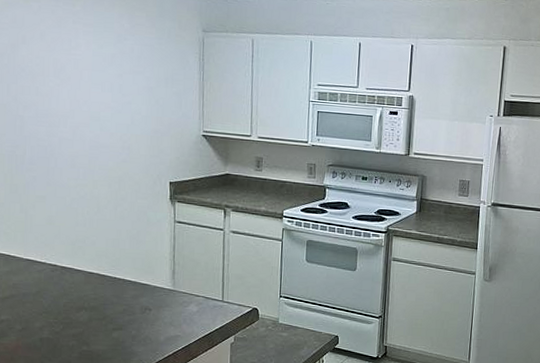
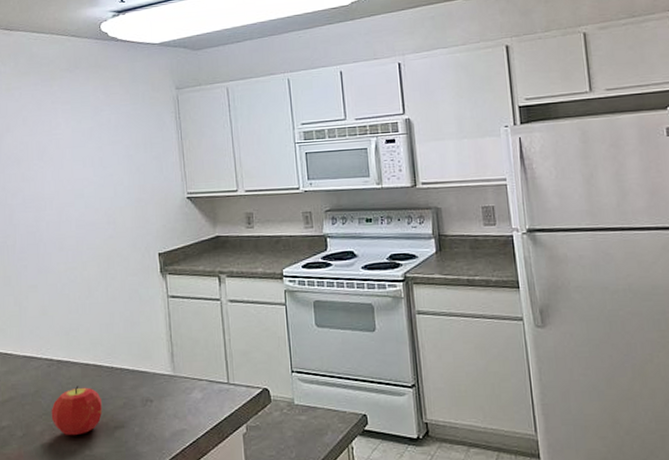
fruit: none [51,291,102,334] -> present [51,386,102,436]

